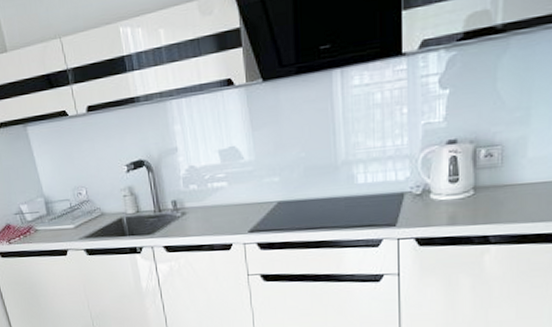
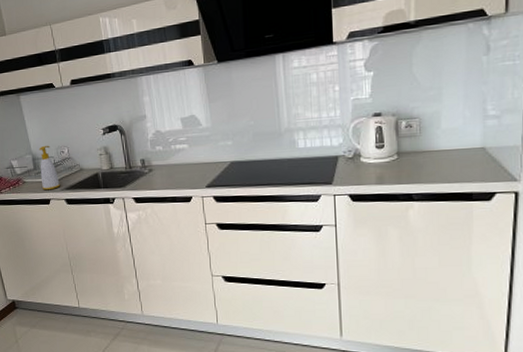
soap bottle: none [51,185,79,240] -> present [38,145,61,191]

